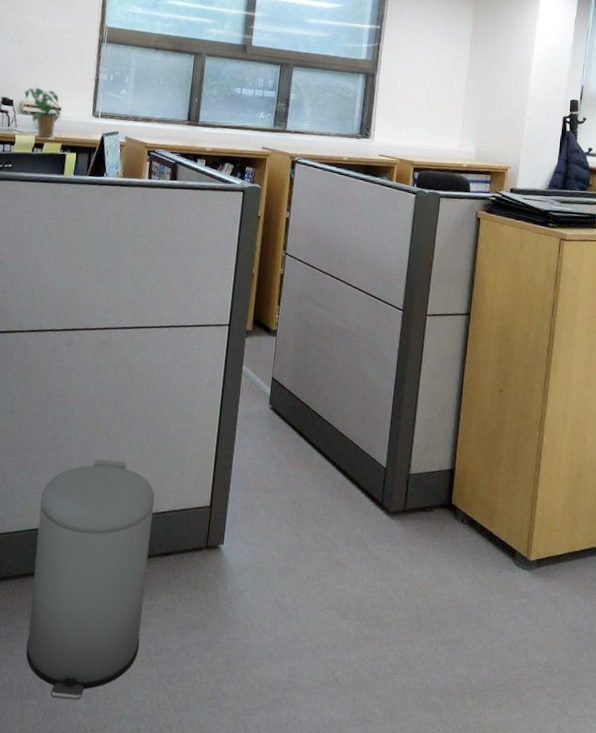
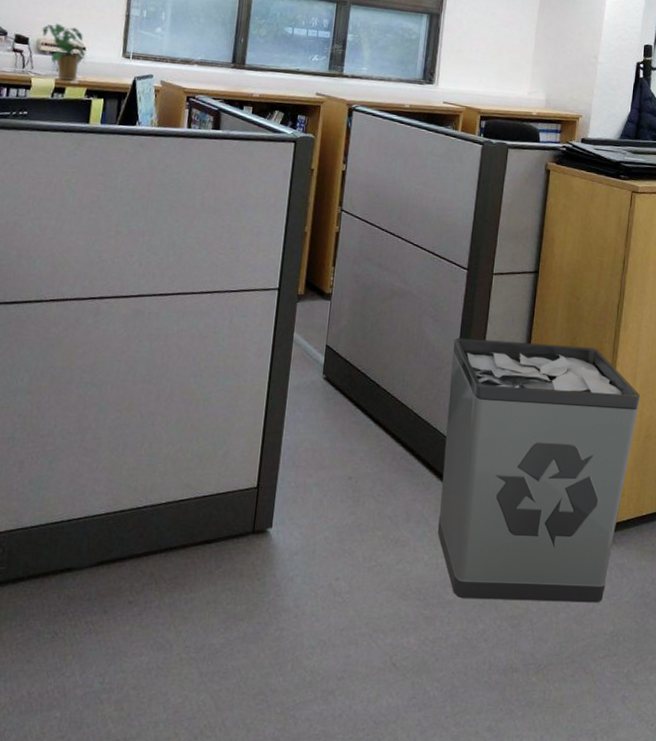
pedal bin: present [26,459,155,700] -> none [47,442,195,708]
recycling bin: none [376,374,571,634] -> present [437,337,641,603]

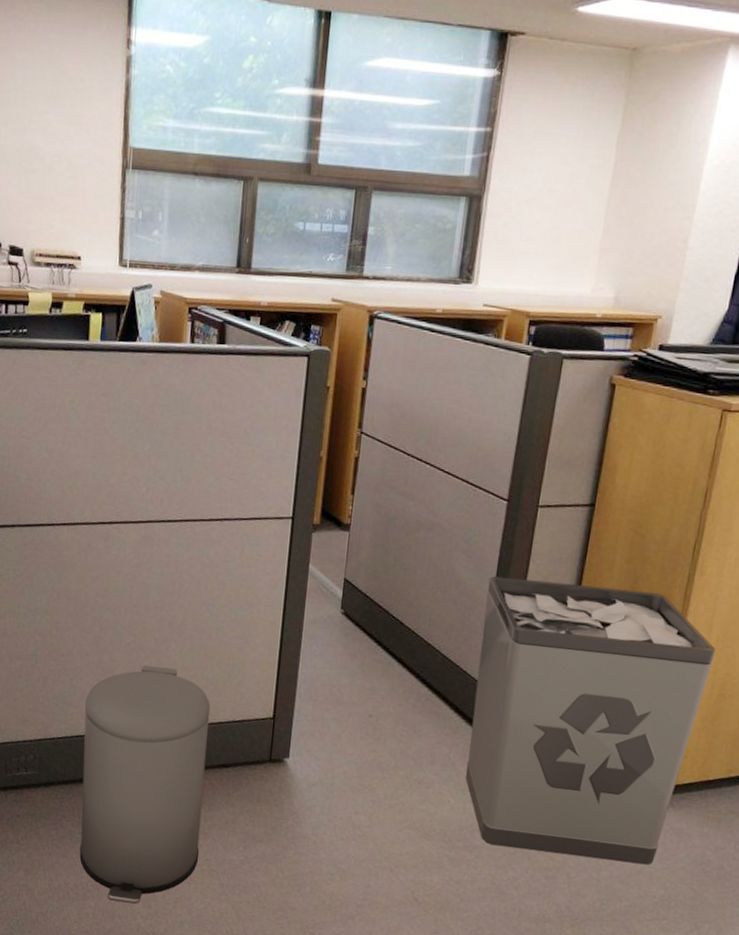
potted plant: present [42,23,85,81] -> none [35,231,81,295]
pedal bin: none [47,442,195,708] -> present [79,665,211,904]

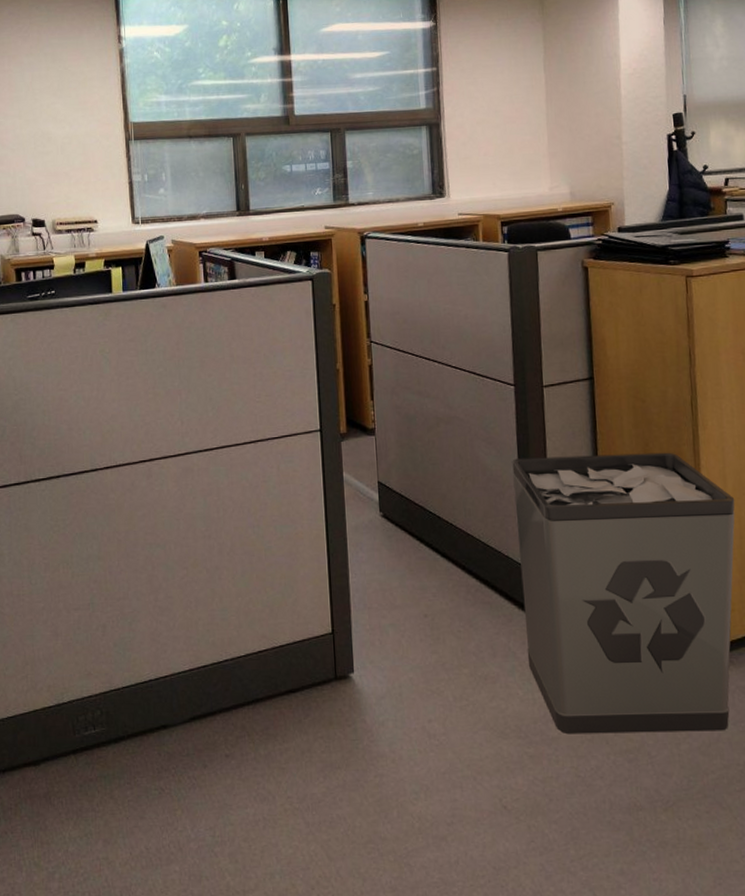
pedal bin: present [79,665,211,904] -> none [145,597,280,861]

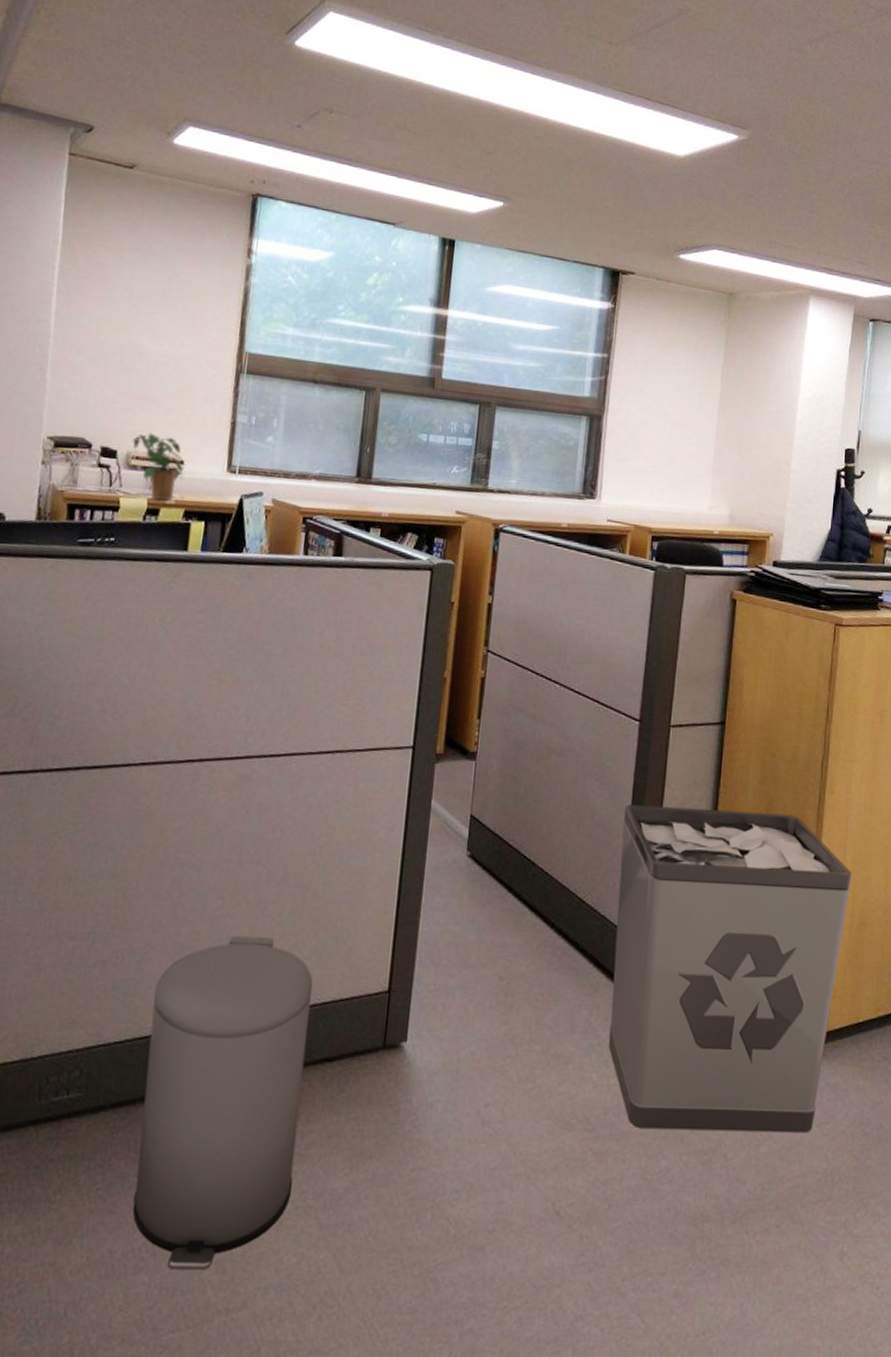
potted plant: none [55,202,99,256] -> present [132,433,183,501]
pedal bin: none [145,597,280,861] -> present [132,936,314,1270]

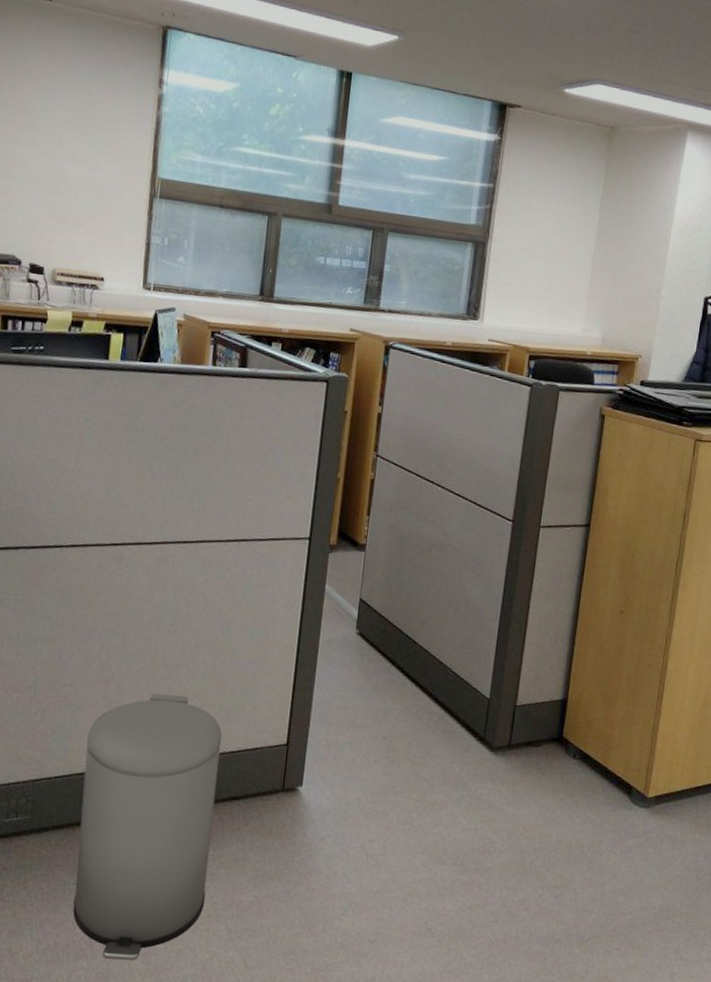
potted plant: present [132,433,183,501] -> none [58,252,103,314]
recycling bin: present [608,804,852,1133] -> none [476,594,699,876]

